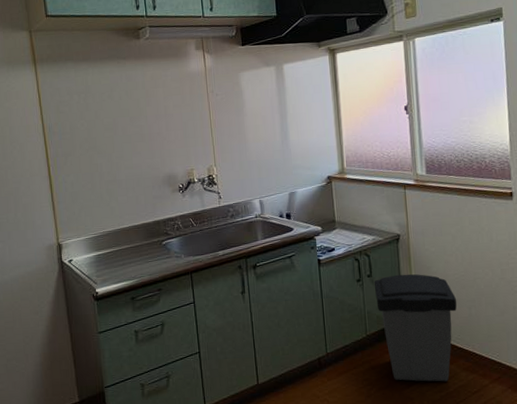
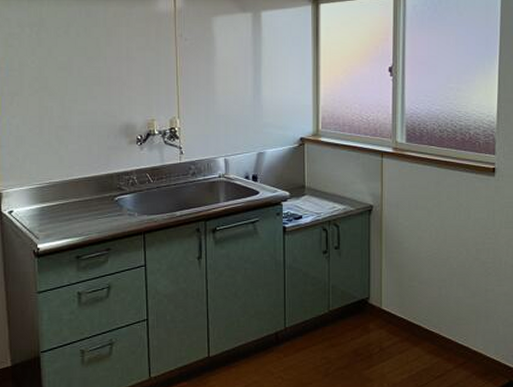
trash can: present [374,274,457,382] -> none [341,248,427,364]

